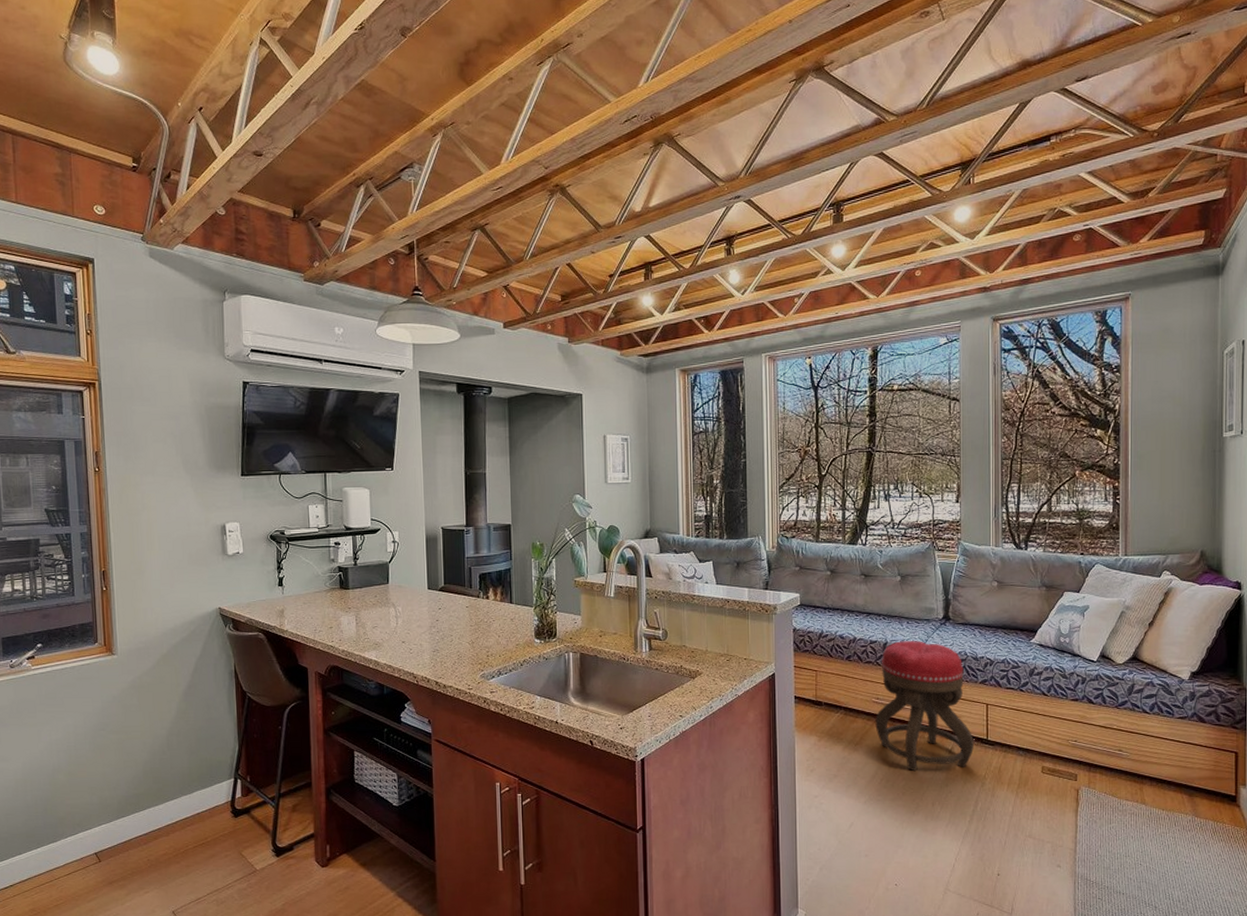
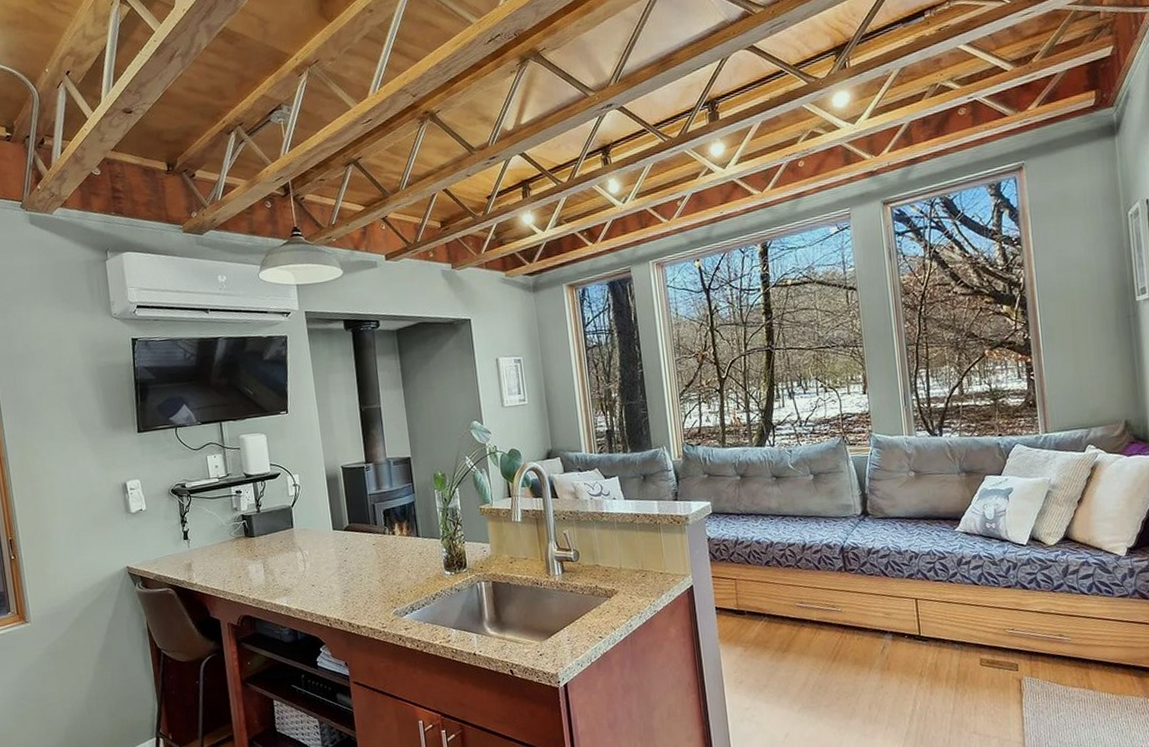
ottoman: present [875,641,974,772] -> none [801,539,907,675]

